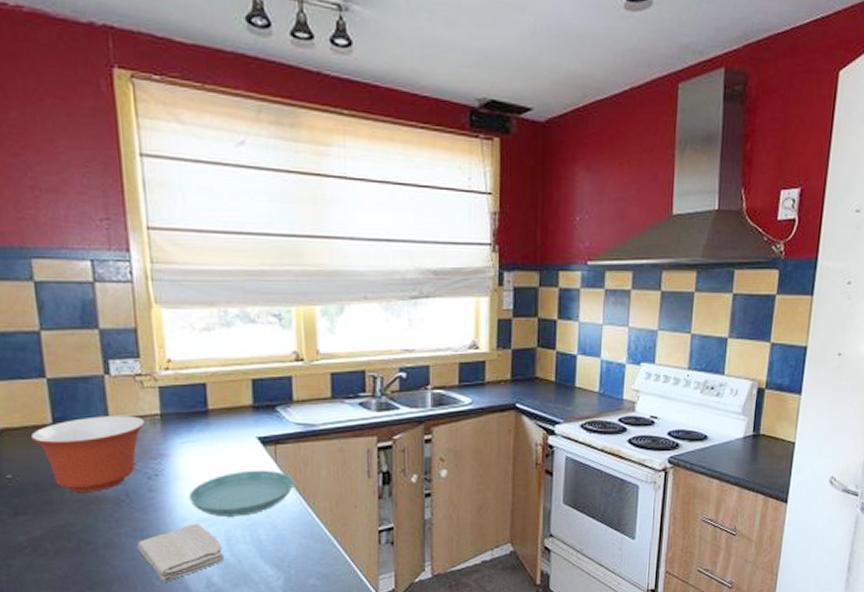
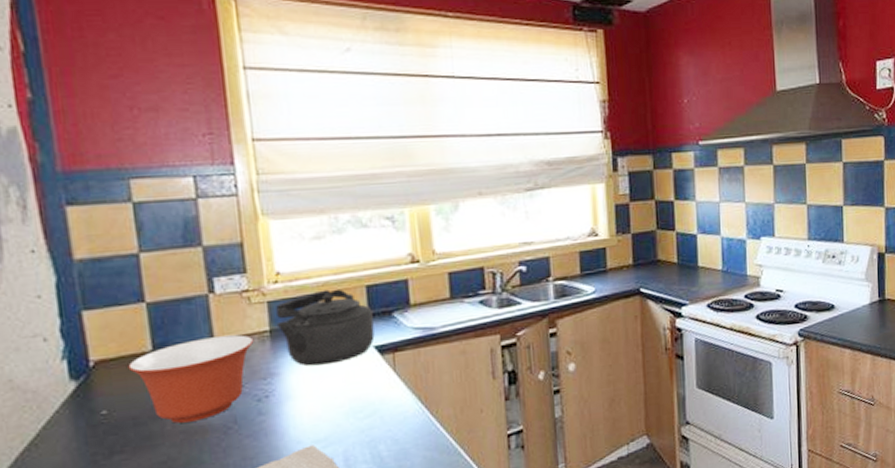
kettle: none [166,380,258,451] -> present [276,288,375,366]
saucer: present [189,470,294,517] -> none [302,380,415,436]

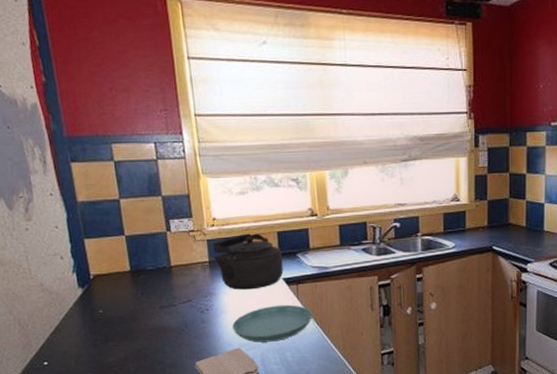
mixing bowl: present [128,335,254,424] -> none [115,263,198,323]
saucer: none [302,380,415,436] -> present [232,304,312,342]

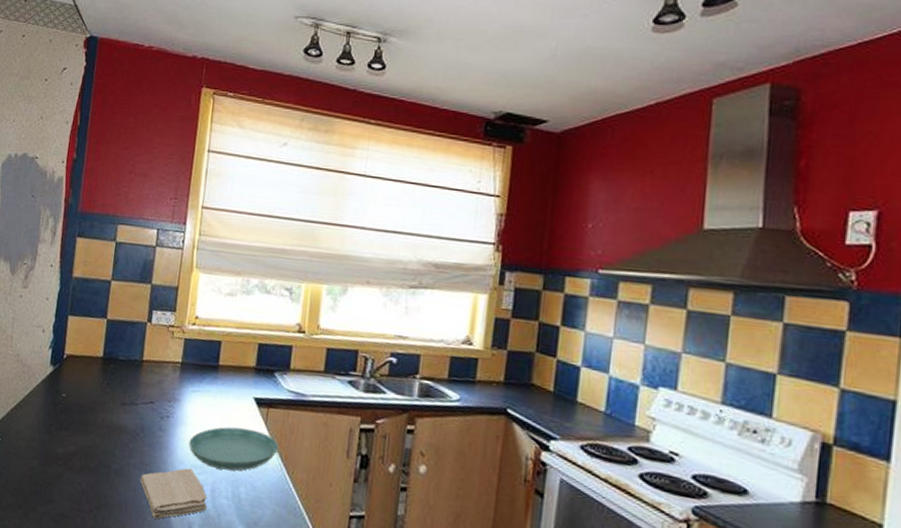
kettle: present [213,233,283,290] -> none [187,338,259,404]

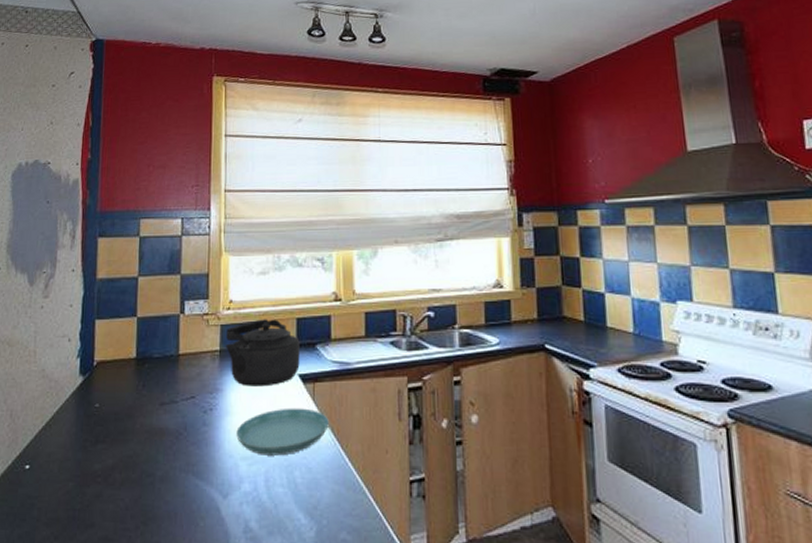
washcloth: present [140,468,207,519] -> none [188,461,263,523]
kettle: none [187,338,259,404] -> present [225,319,300,387]

